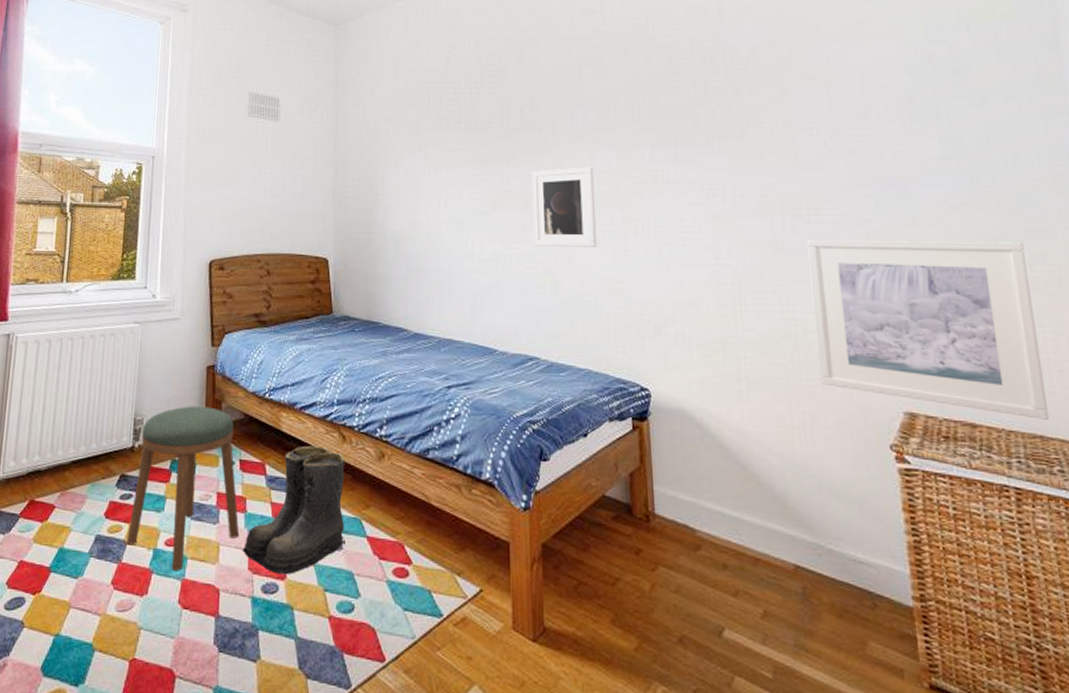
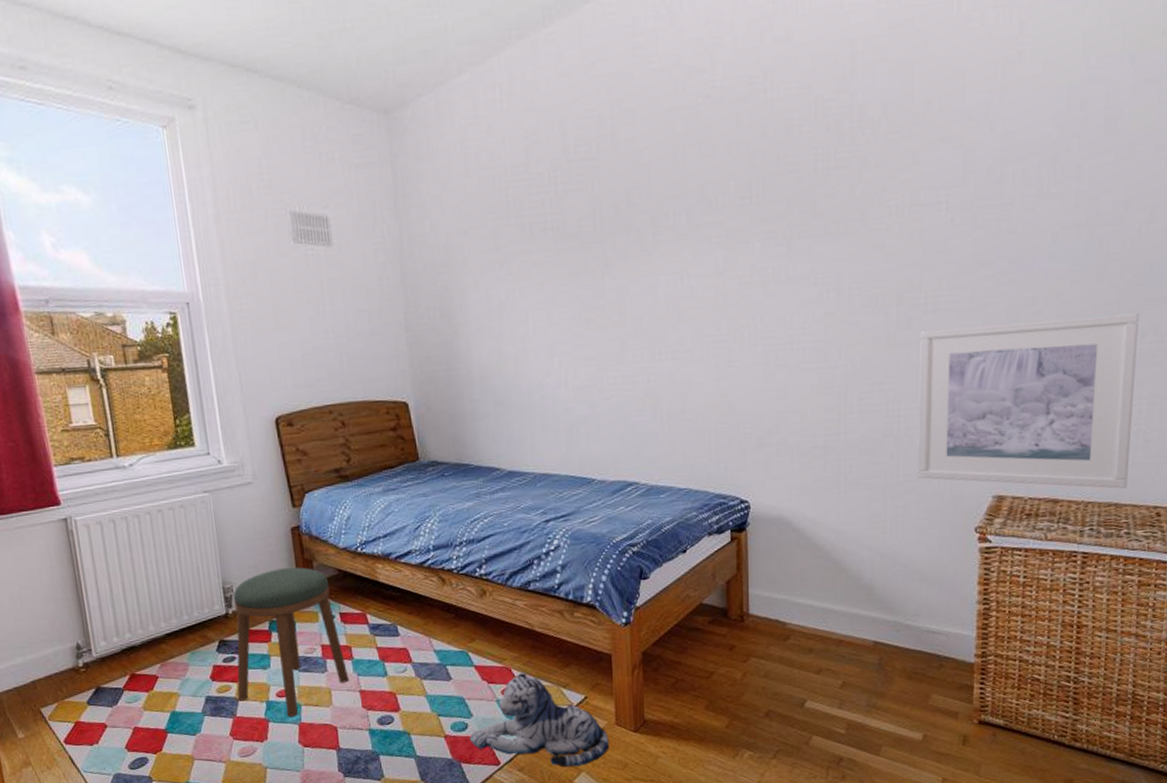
boots: present [242,445,345,575] -> none [354,591,454,708]
plush toy: none [354,551,506,676] -> present [469,673,610,767]
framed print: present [532,167,598,247] -> none [629,270,701,366]

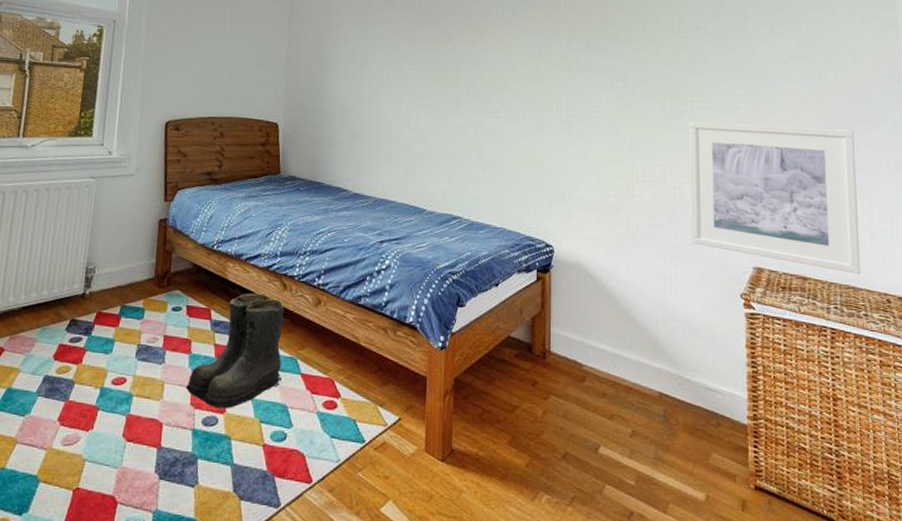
stool: present [233,567,350,717] -> none [75,256,184,407]
boots: none [354,591,454,708] -> present [185,293,285,409]
plush toy: present [469,673,610,767] -> none [286,386,418,493]

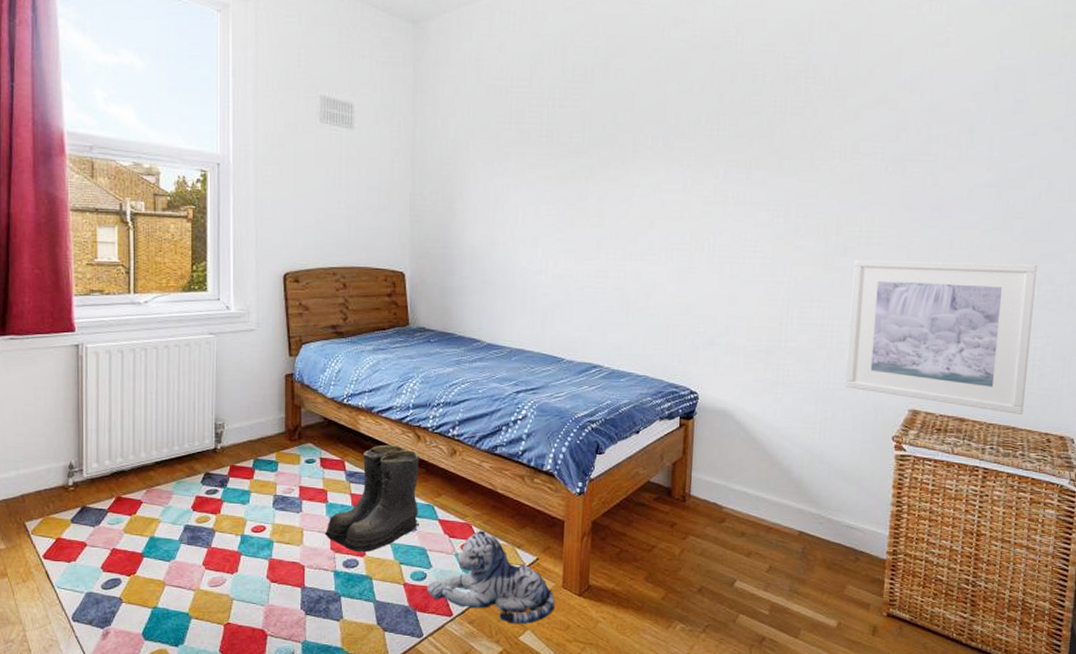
plush toy: none [286,386,418,493] -> present [426,530,556,623]

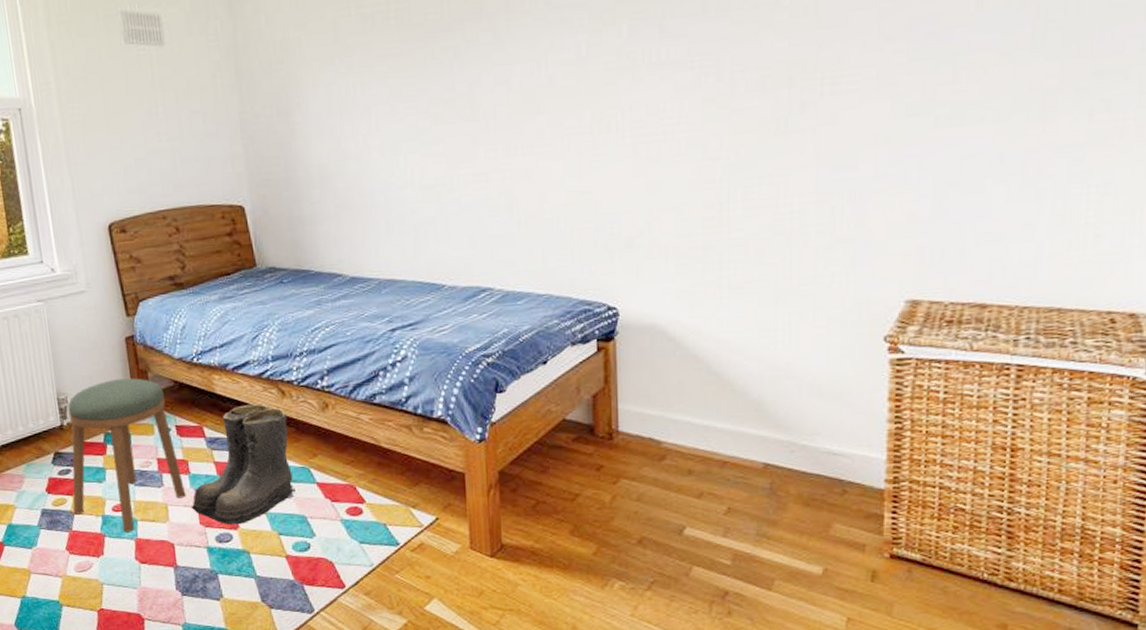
stool: none [215,411,322,552] -> present [67,378,187,532]
plush toy: present [426,530,556,623] -> none [312,491,464,592]
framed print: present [845,260,1037,414] -> none [814,88,1086,292]

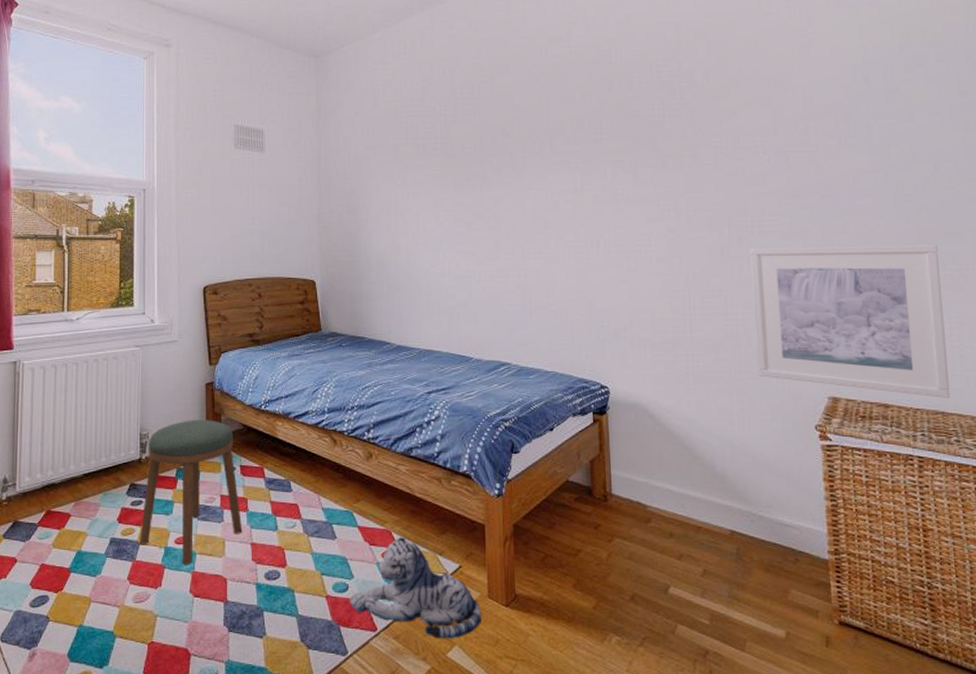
boots: present [191,403,295,525] -> none [245,450,339,563]
plush toy: none [312,491,464,592] -> present [349,537,483,638]
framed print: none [814,88,1086,292] -> present [750,244,950,398]

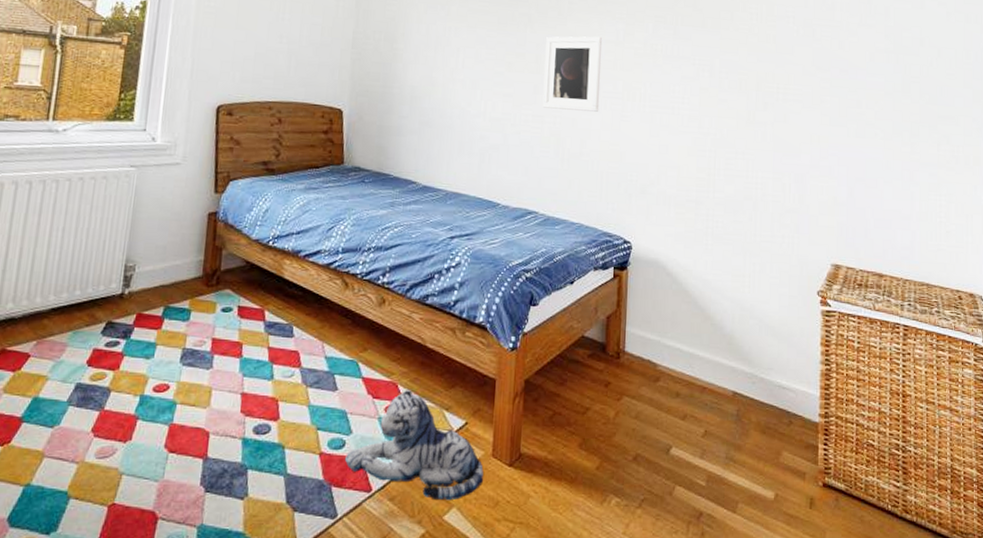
stool: present [140,420,243,565] -> none [111,252,235,416]
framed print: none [503,187,563,262] -> present [542,36,603,112]
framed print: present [750,244,950,398] -> none [771,115,935,271]

